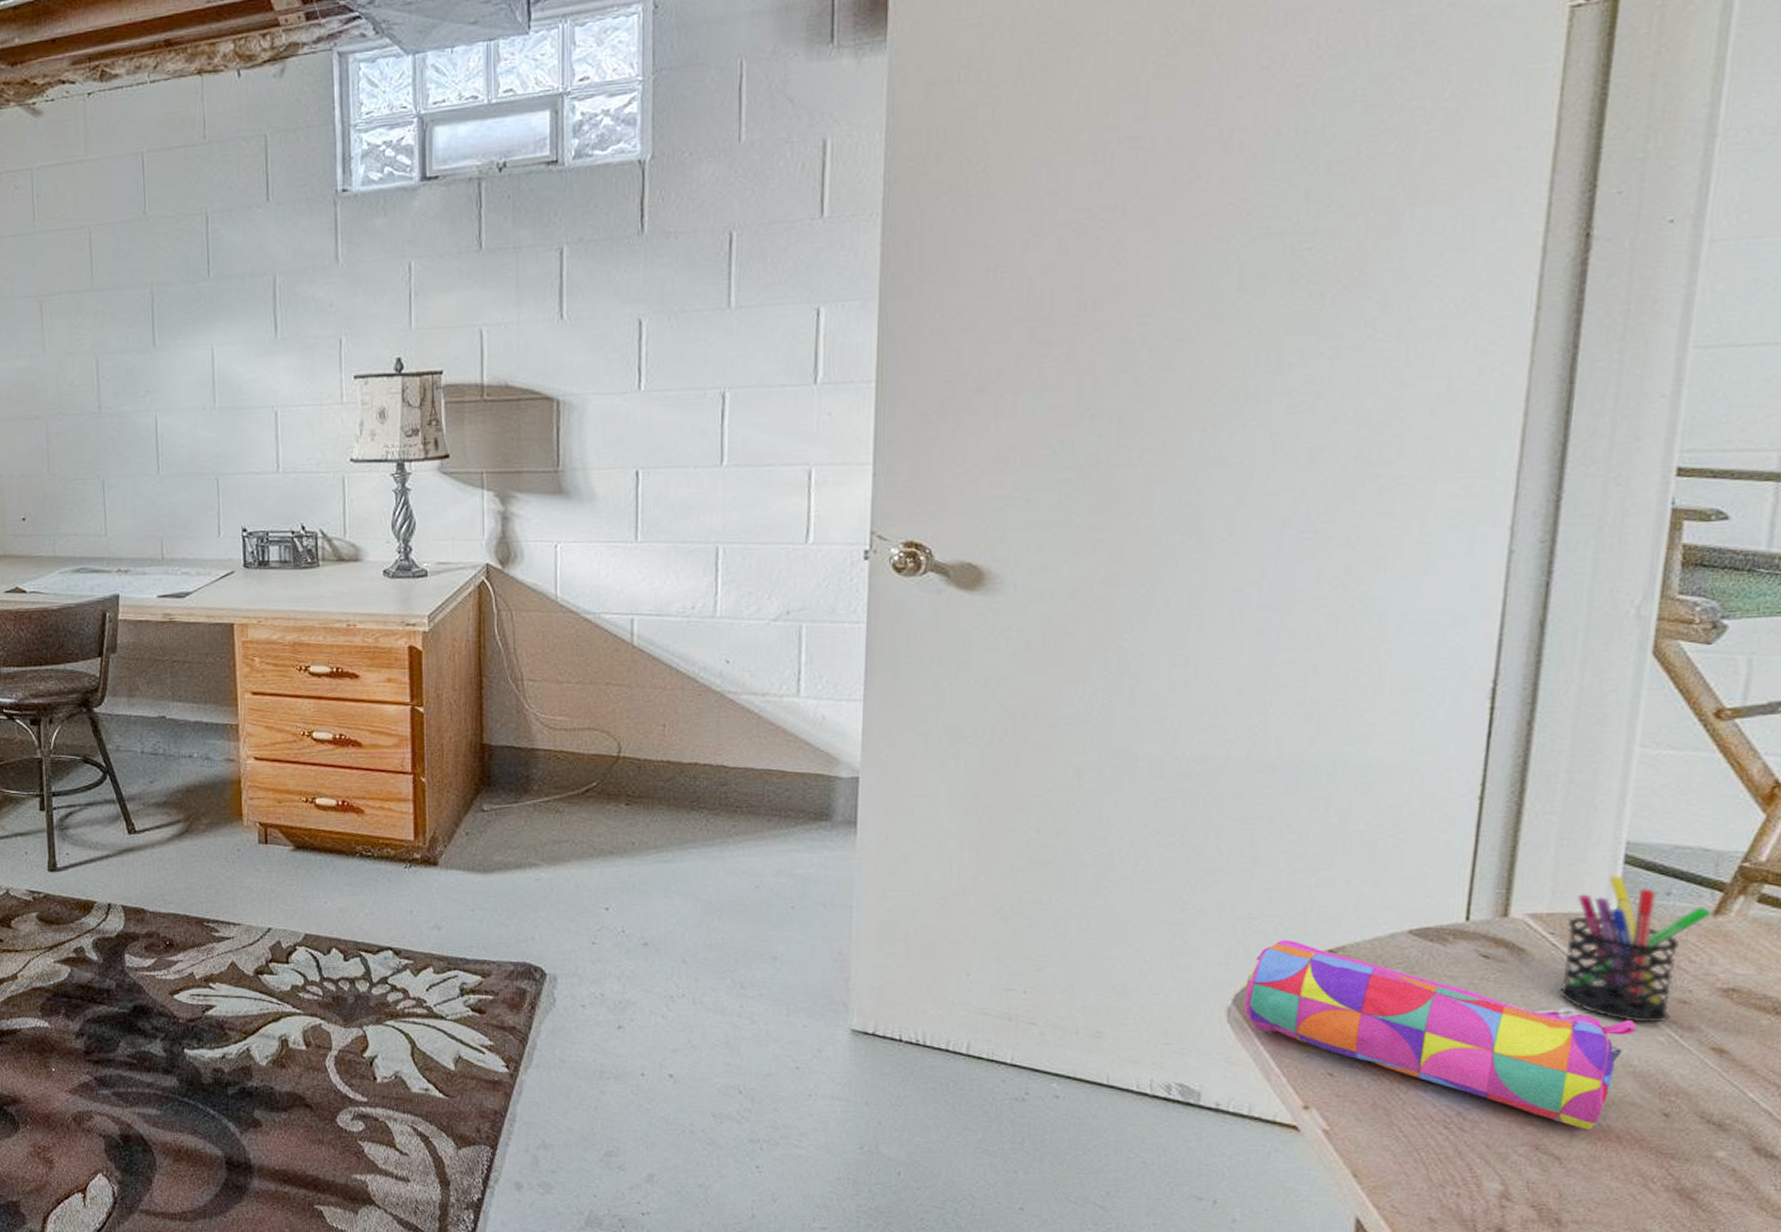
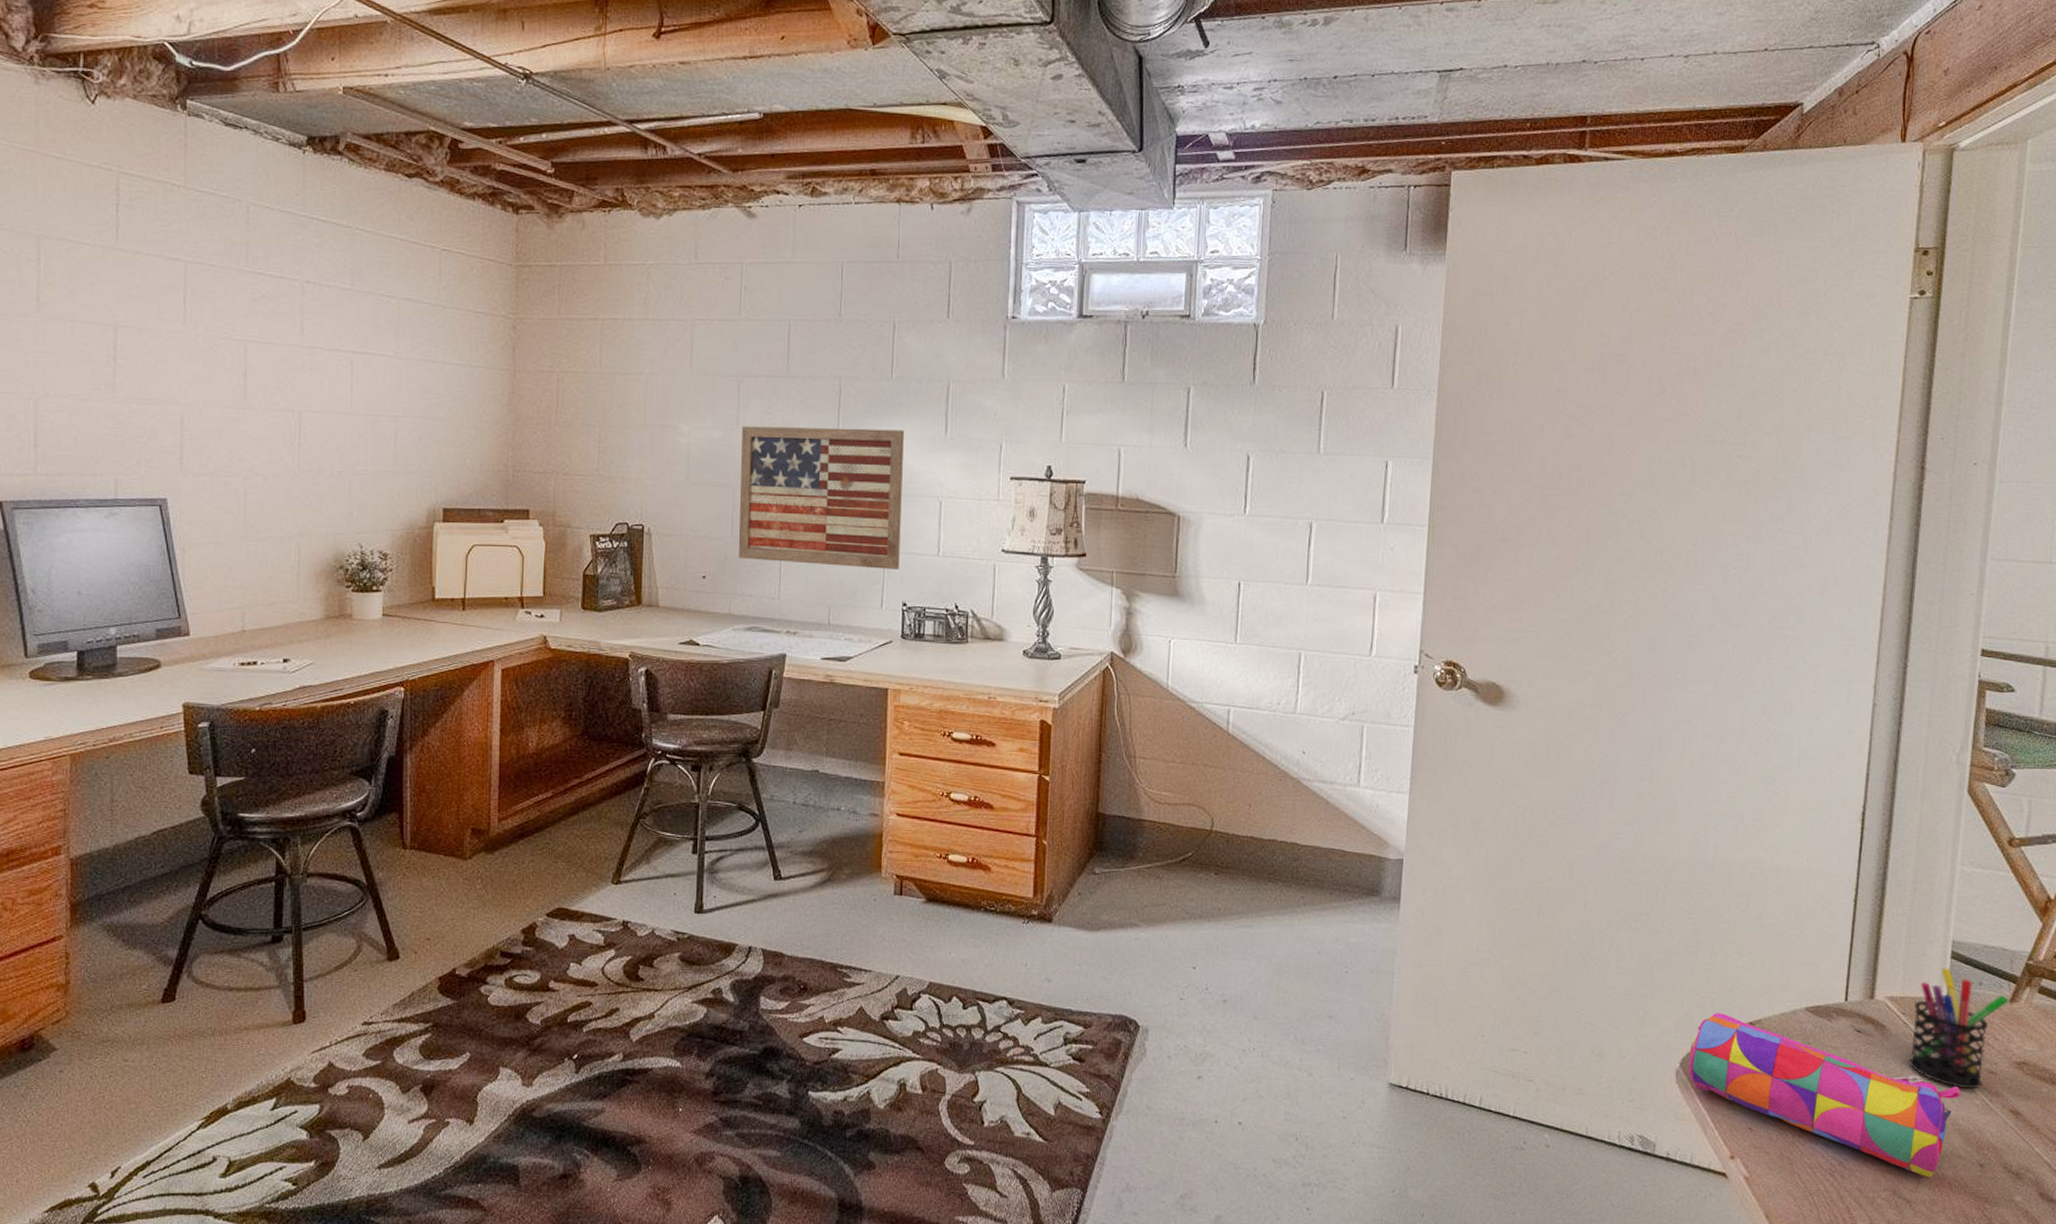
wall art: none [49,335,235,496] -> present [738,426,904,569]

